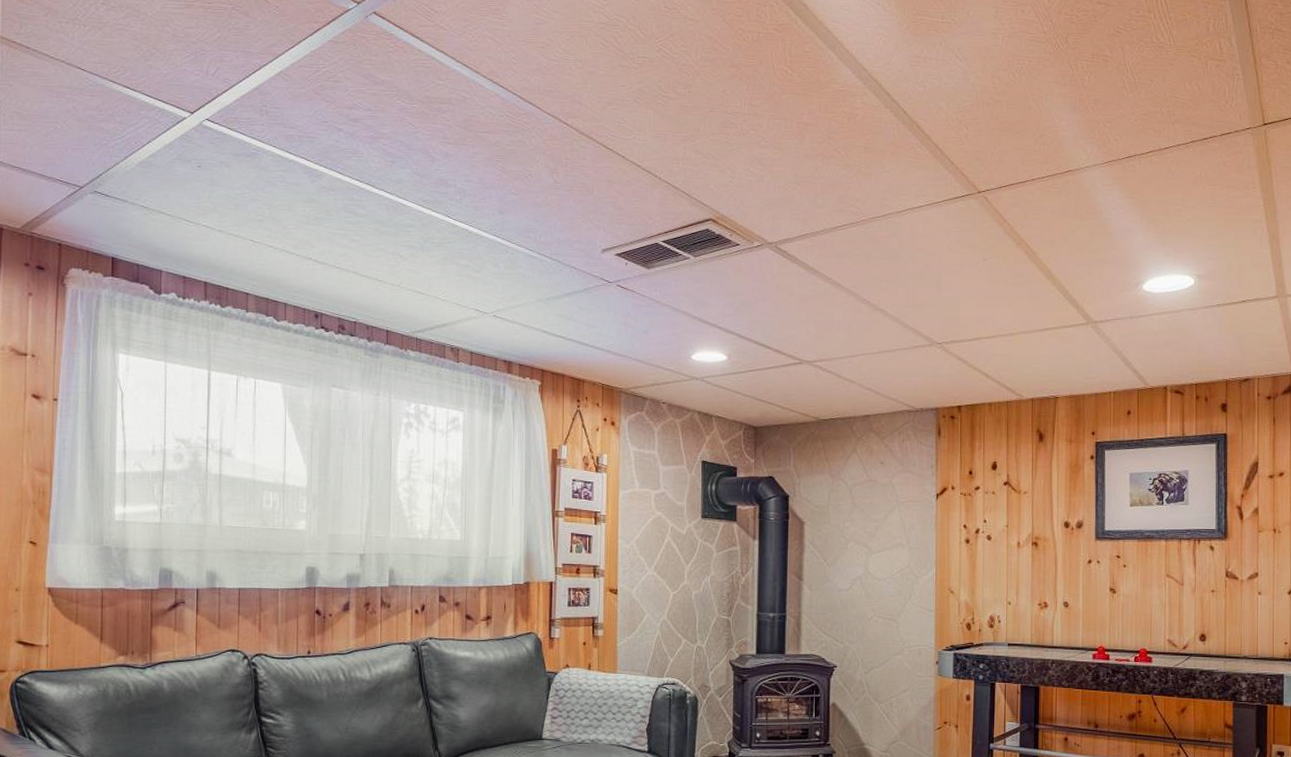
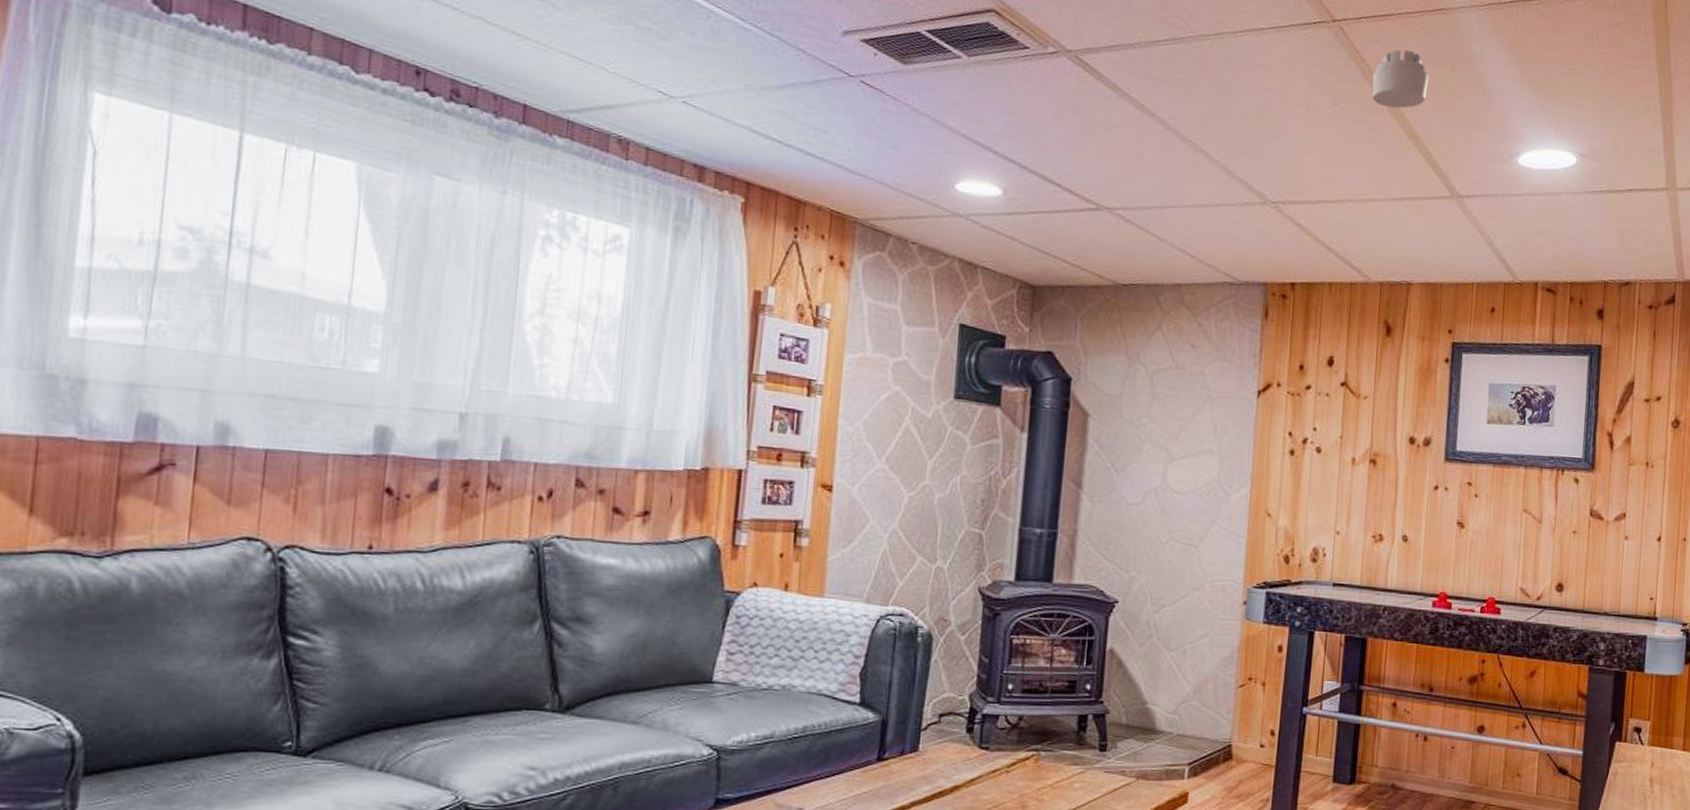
smoke detector: none [1013,208,1061,257] -> present [1372,49,1429,109]

